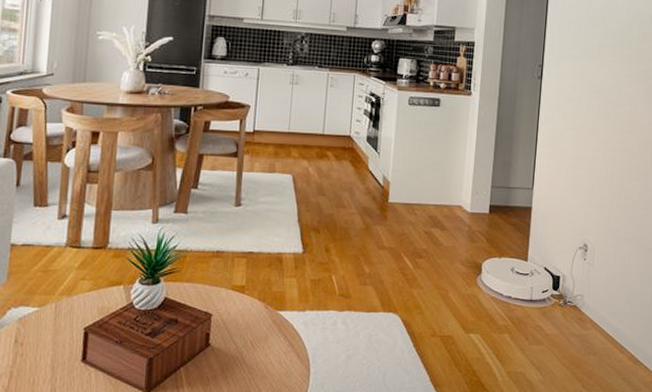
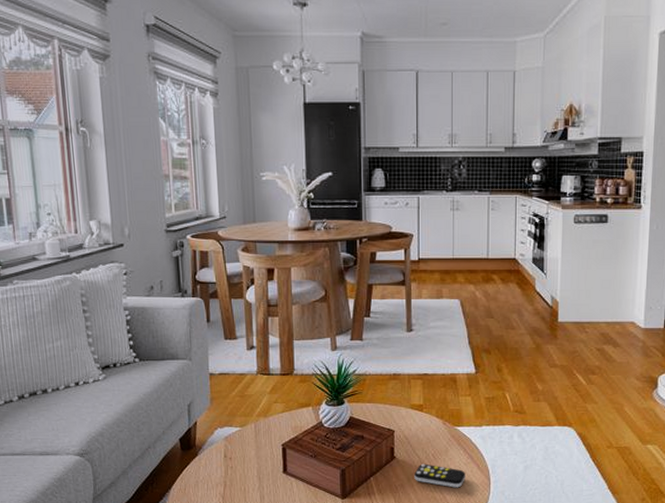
remote control: none [229,352,284,380] -> present [414,463,465,488]

